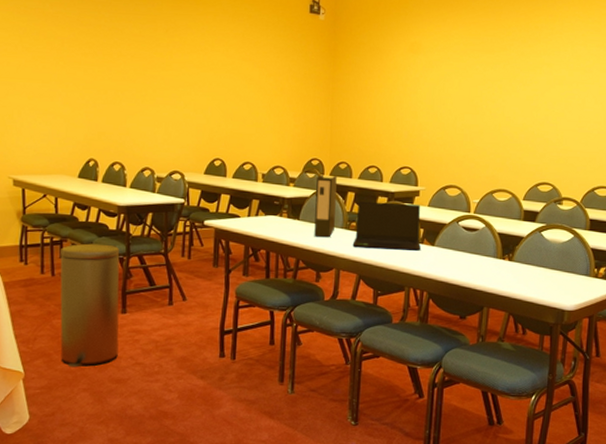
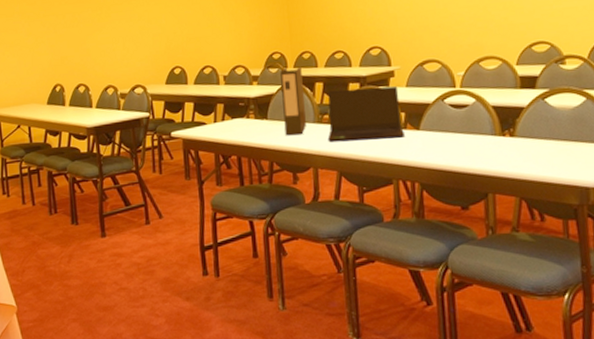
pedal bin: present [60,243,120,368] -> none [38,167,102,298]

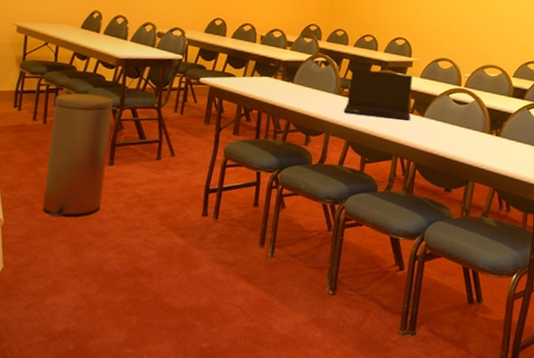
pedal bin: none [38,167,102,298] -> present [42,93,114,218]
binder: present [280,66,306,136] -> none [306,40,334,102]

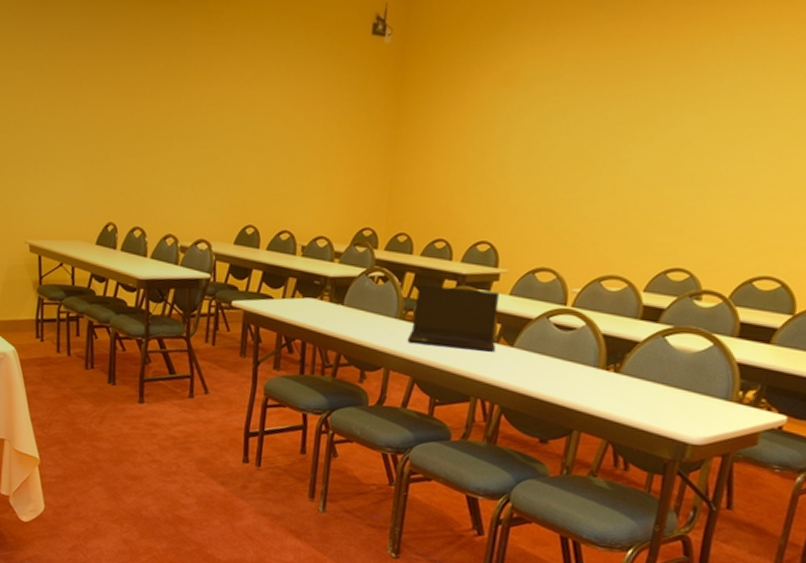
pedal bin: present [42,93,114,218] -> none [75,321,139,459]

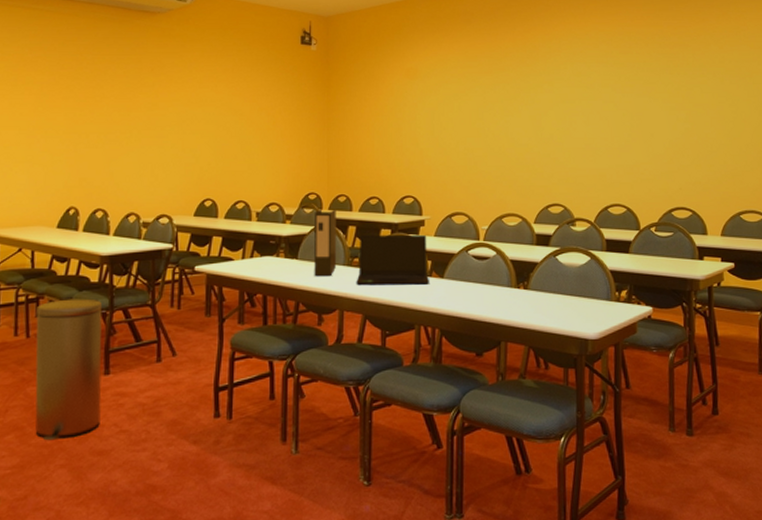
pedal bin: none [75,321,139,459] -> present [35,298,103,441]
binder: none [360,248,394,329] -> present [314,209,336,277]

